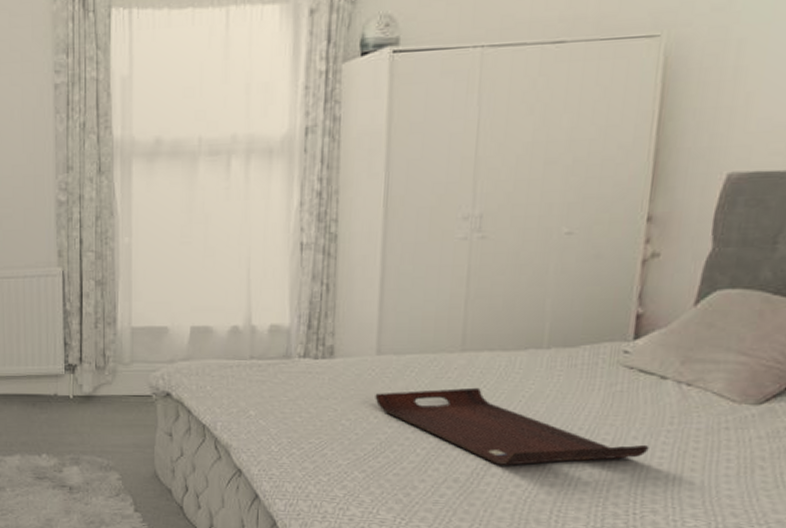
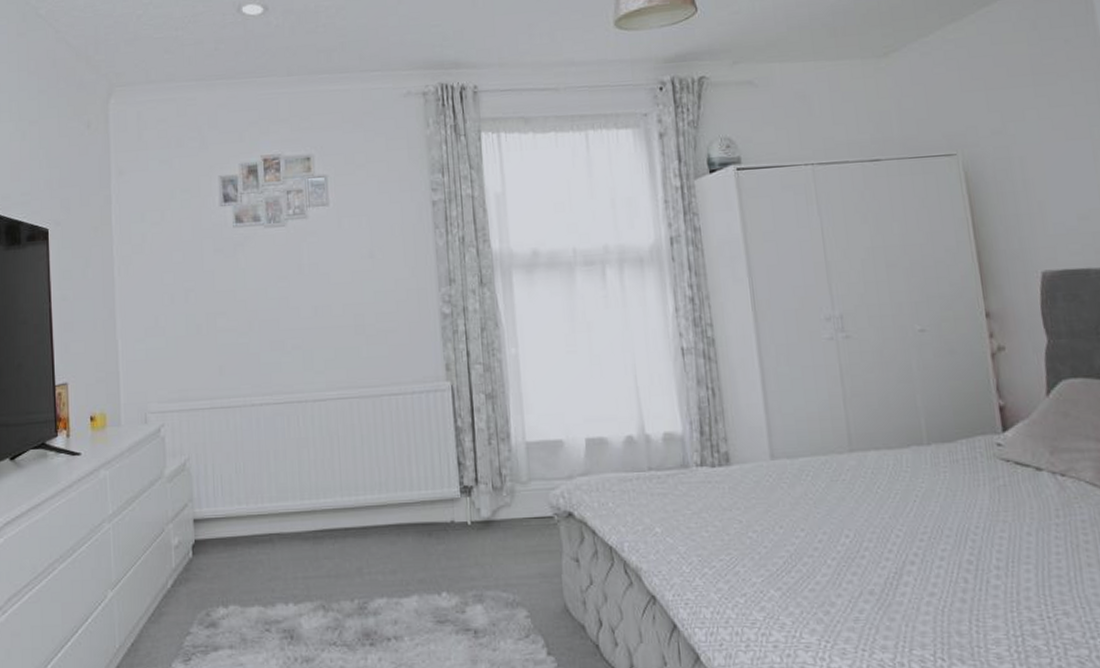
serving tray: present [375,387,650,465] -> none [776,489,1045,572]

